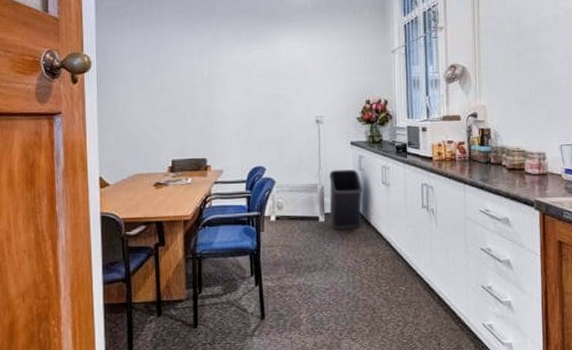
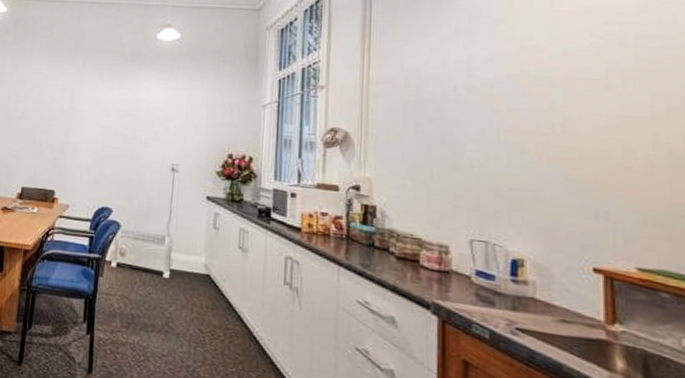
garbage can: present [329,169,363,230] -> none [176,224,216,295]

